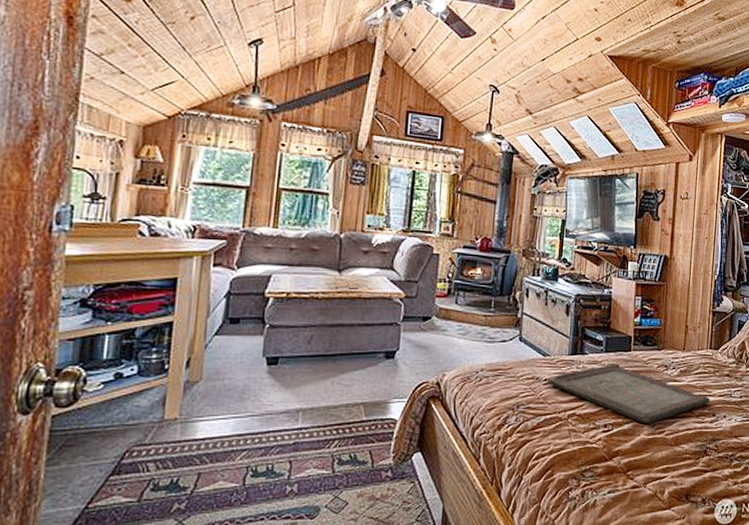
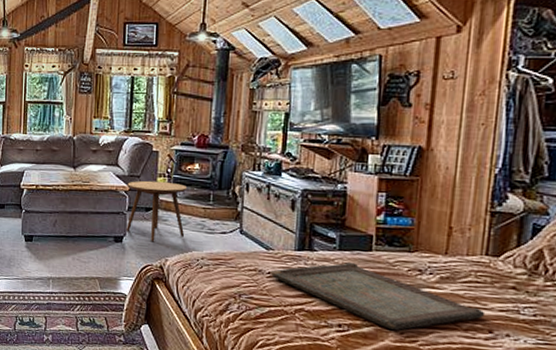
side table: none [399,286,469,356] -> present [125,180,188,242]

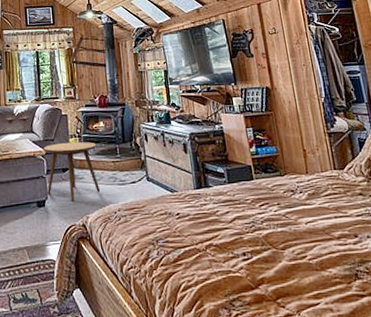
serving tray: present [270,262,486,331] -> none [178,193,348,250]

